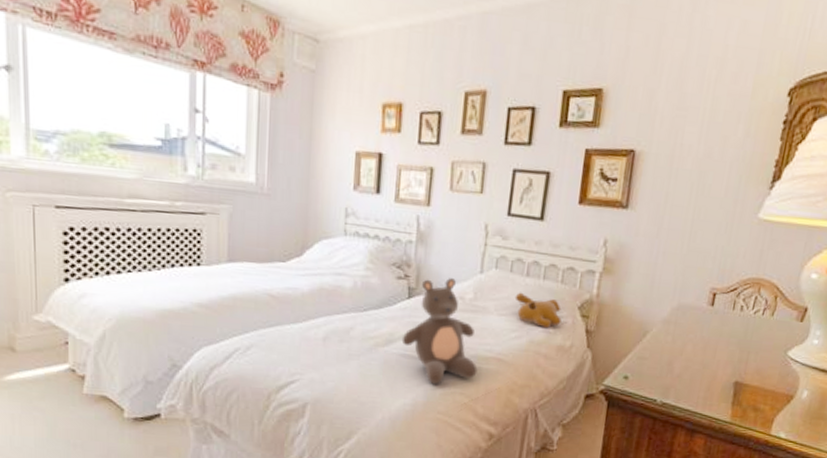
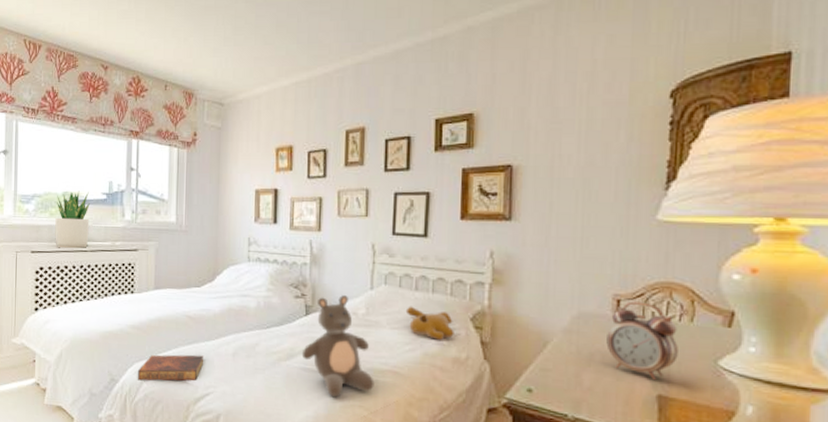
planter: none [89,132,138,207] -> present [55,191,90,249]
book: none [206,337,290,368] -> present [137,354,204,382]
alarm clock: none [698,295,760,369] -> present [606,301,678,381]

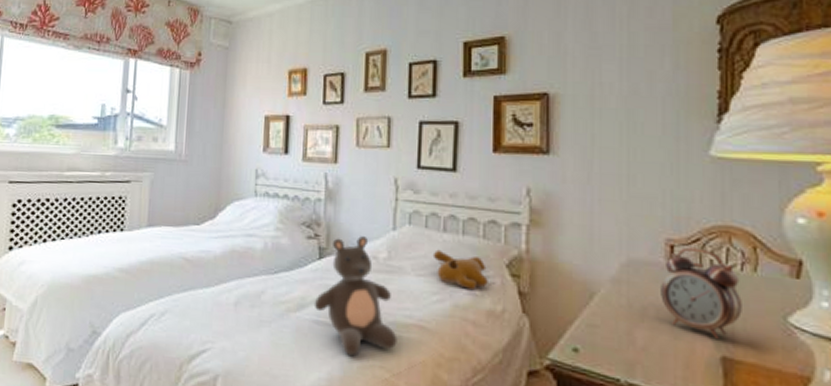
planter: present [55,191,90,249] -> none [37,114,79,180]
book: present [137,354,204,382] -> none [122,303,202,335]

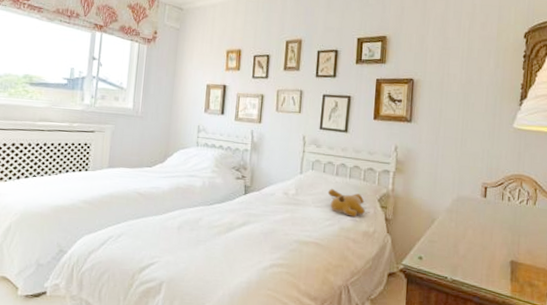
teddy bear: present [314,236,398,357] -> none [239,178,300,266]
alarm clock: present [661,247,742,340] -> none [476,189,525,250]

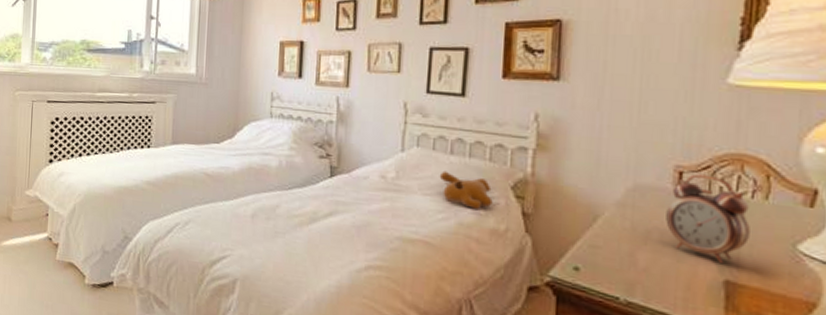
alarm clock: none [476,189,525,250] -> present [666,174,750,264]

